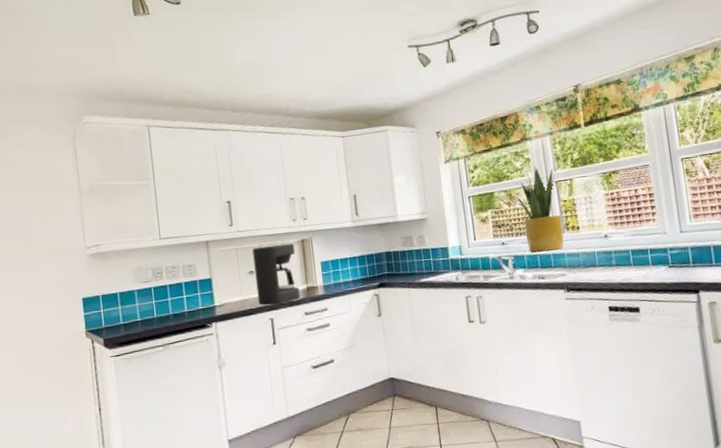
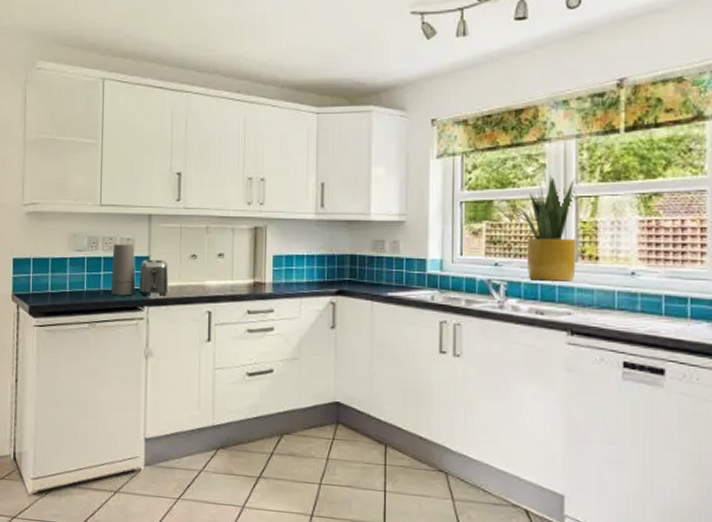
canister: none [176,270,203,318] -> present [112,244,136,296]
toaster: none [204,279,233,315] -> present [139,259,169,297]
coffee maker: present [252,243,301,306] -> none [197,228,246,297]

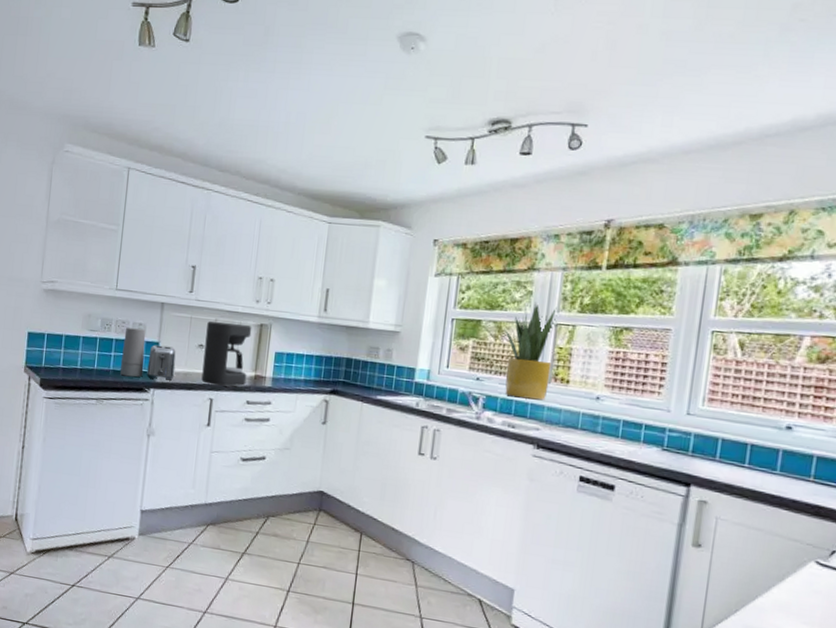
coffee maker: none [197,228,246,297] -> present [201,321,252,387]

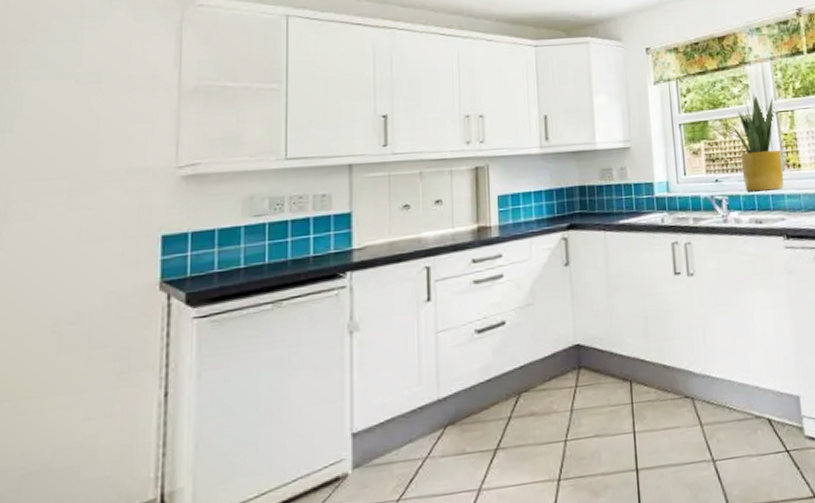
canister: present [120,327,146,378] -> none [303,201,334,265]
toaster: present [147,345,176,381] -> none [339,214,377,261]
coffee maker: present [201,321,252,387] -> none [410,171,468,250]

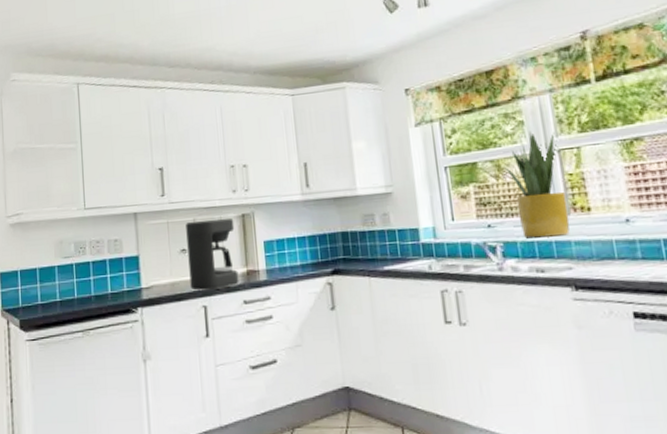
coffee maker: none [410,171,468,250] -> present [186,218,239,291]

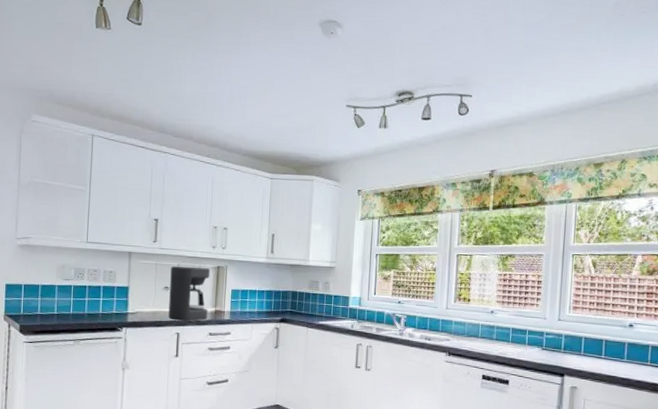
planter: present [503,131,570,238] -> none [417,238,458,317]

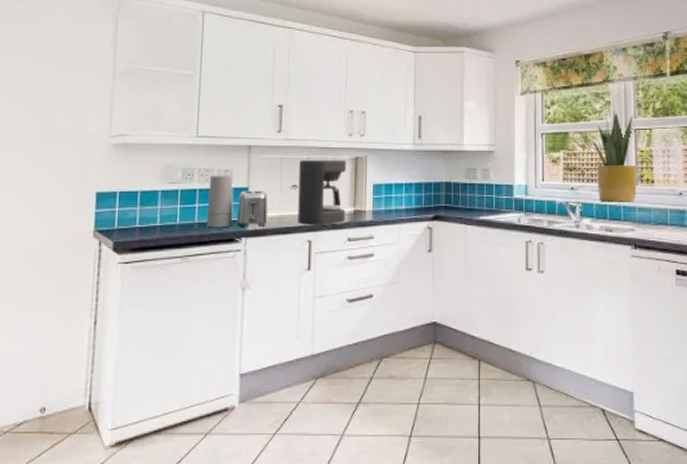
canister: none [95,275,116,319] -> present [207,176,233,228]
toaster: none [119,289,145,320] -> present [237,190,269,228]
planter: none [417,238,458,317] -> present [590,111,637,202]

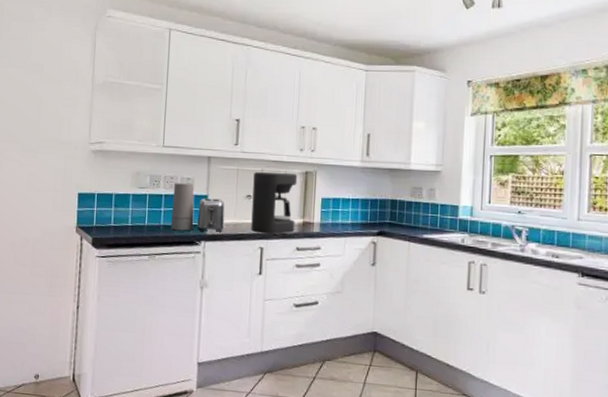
planter: present [590,111,637,202] -> none [541,135,591,230]

